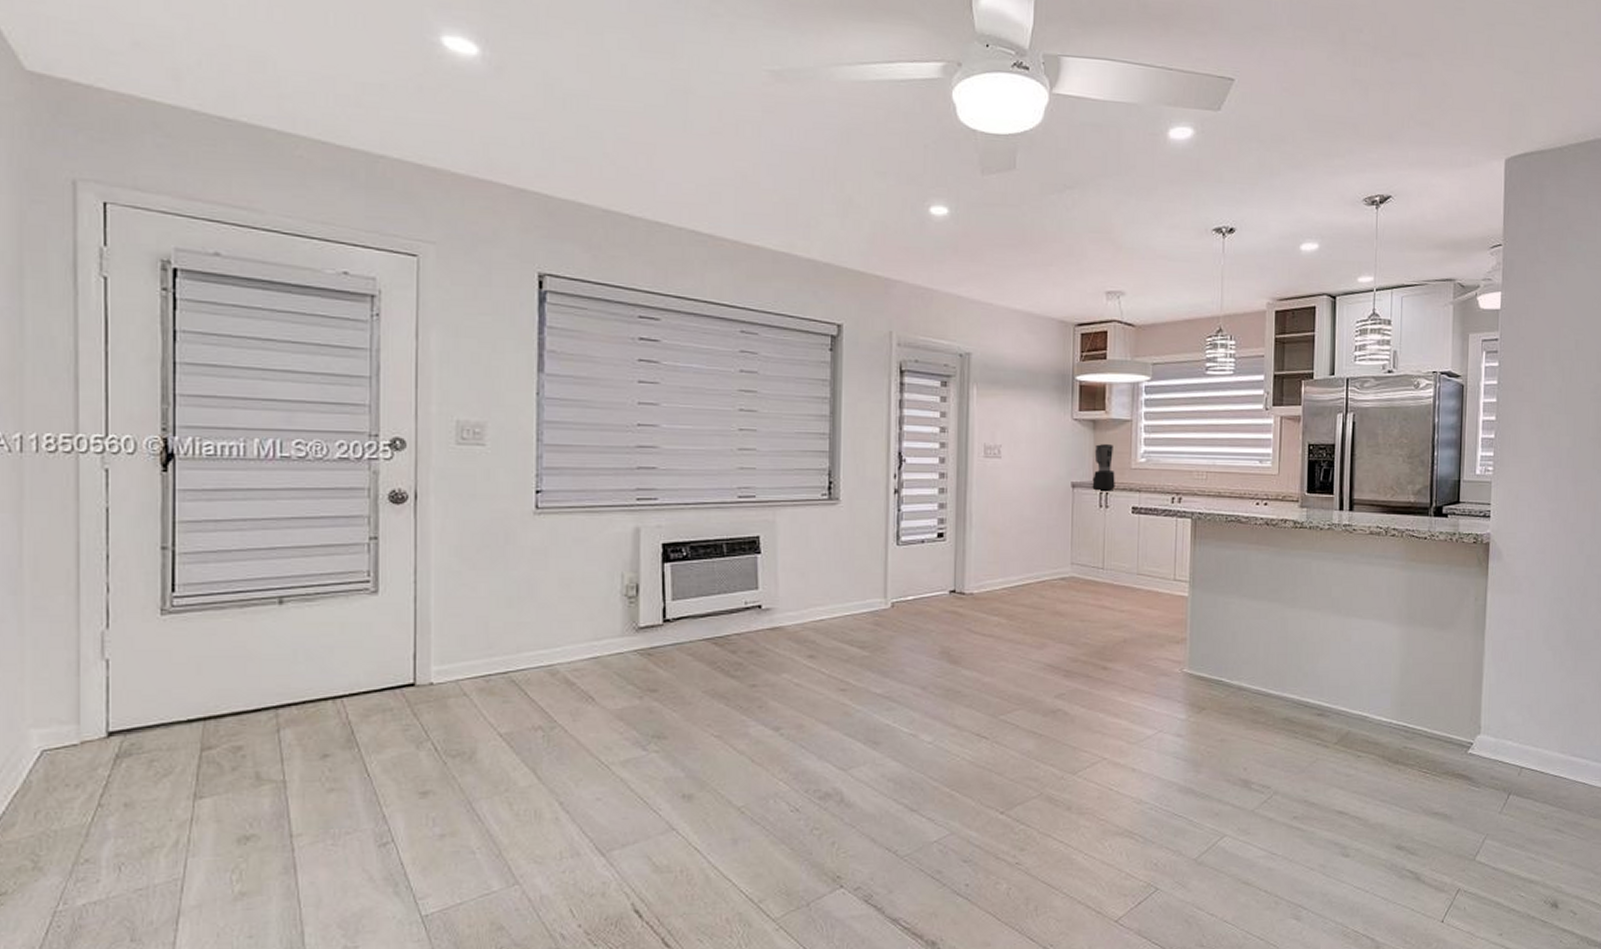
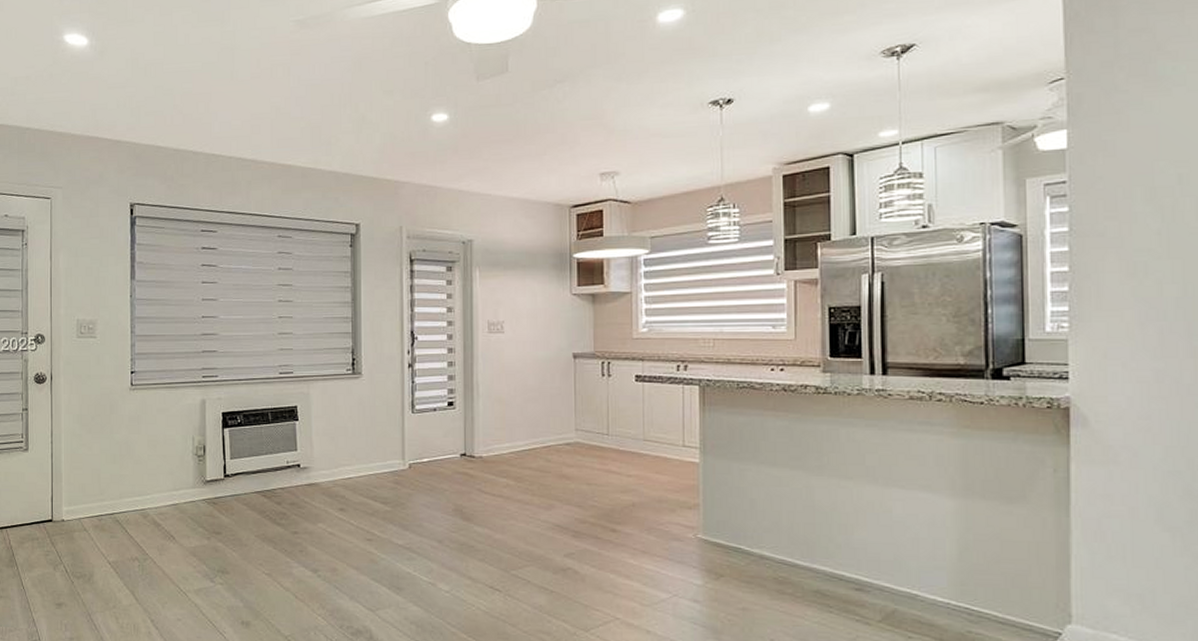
blender: present [1092,444,1115,491] -> none [594,316,617,361]

